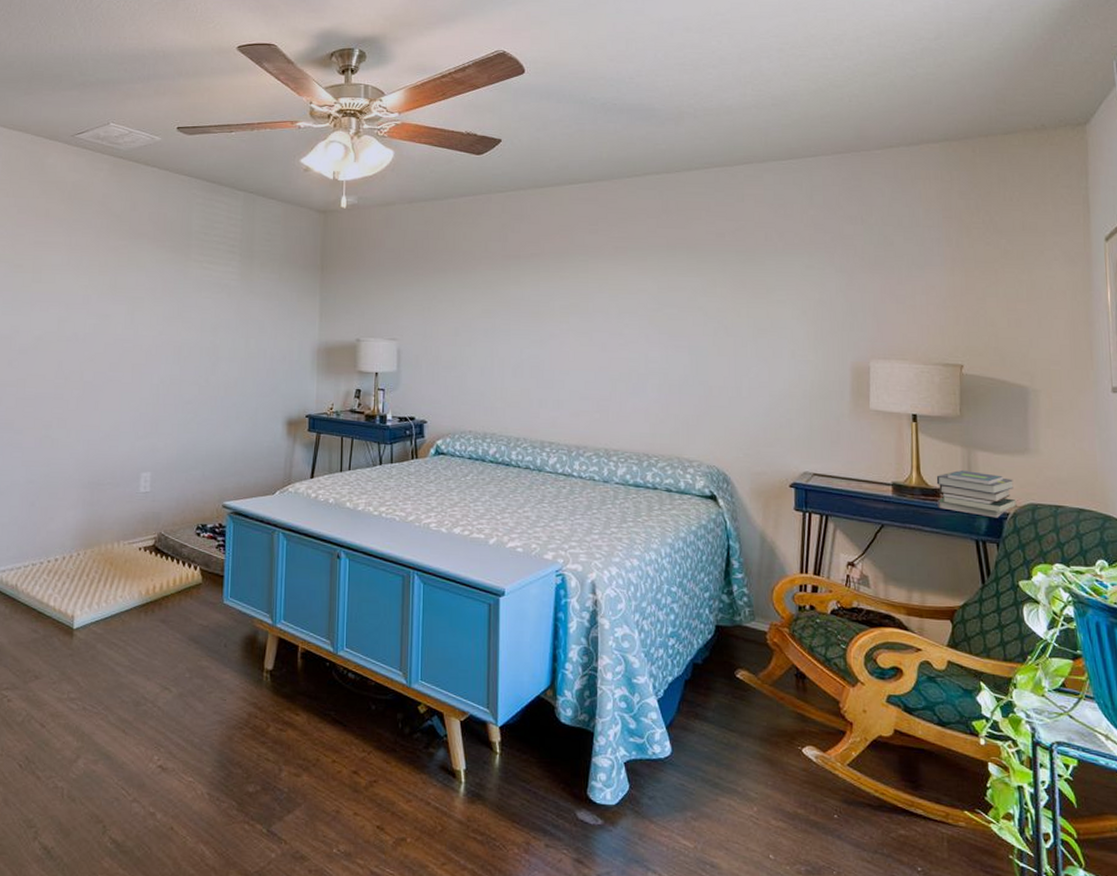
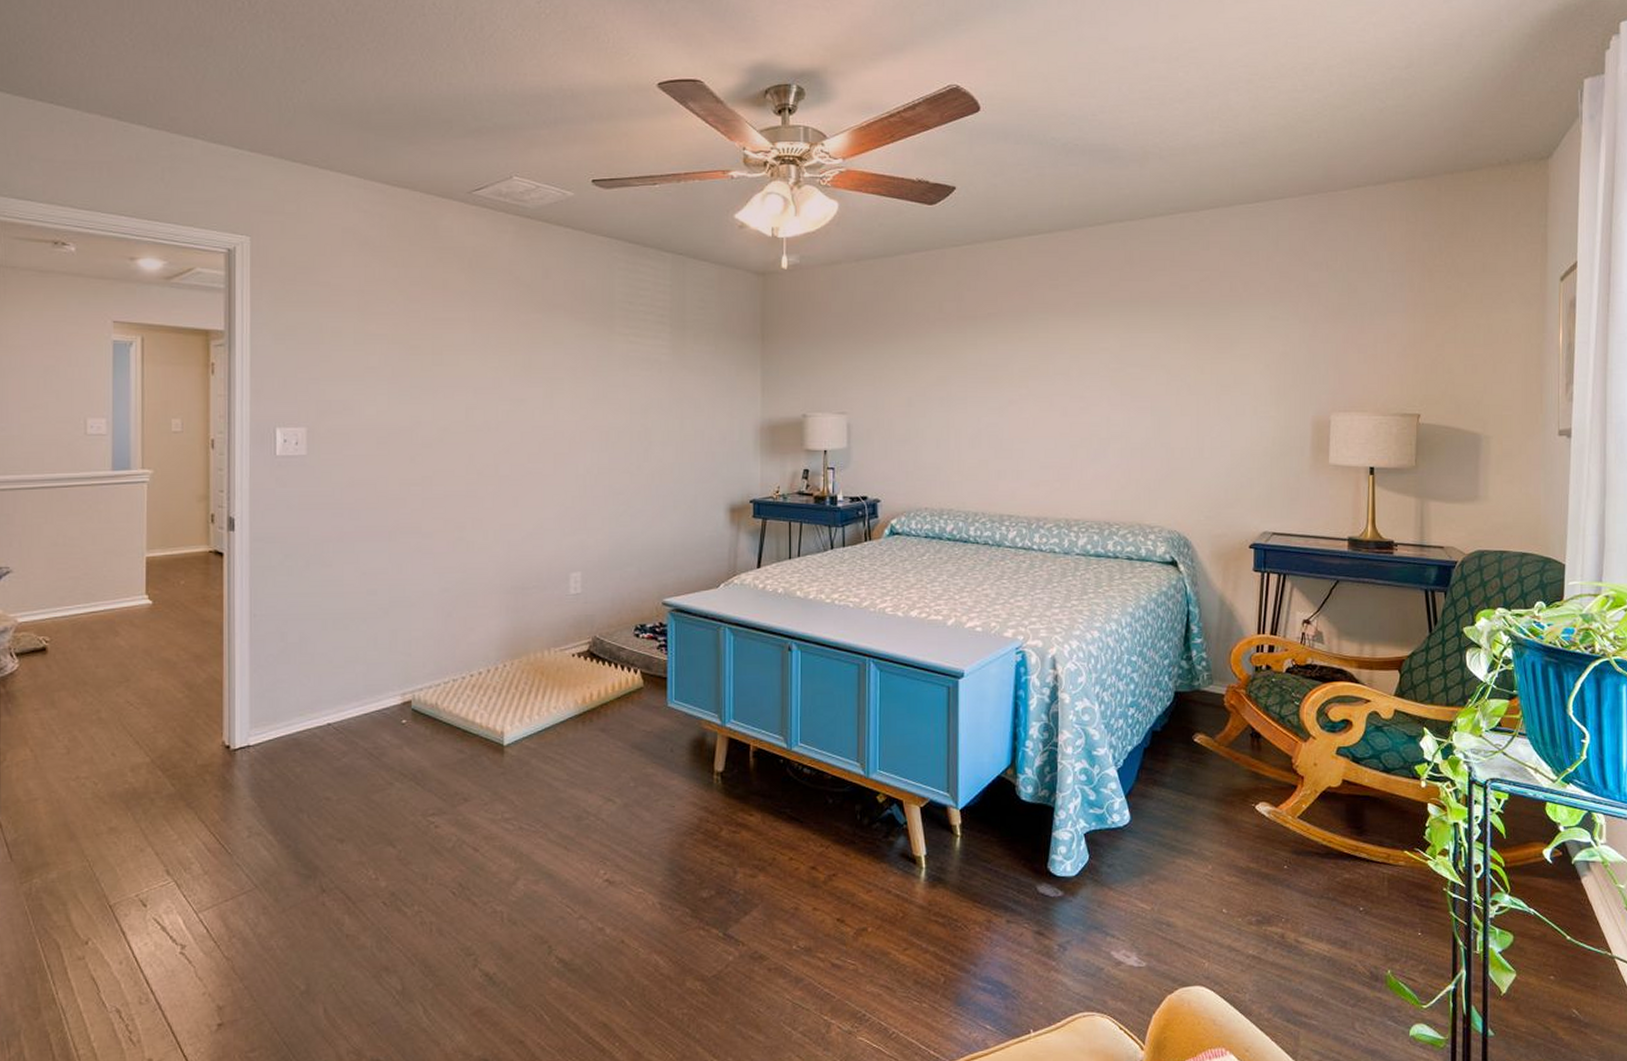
books: present [936,470,1016,518] -> none [1390,521,1464,567]

